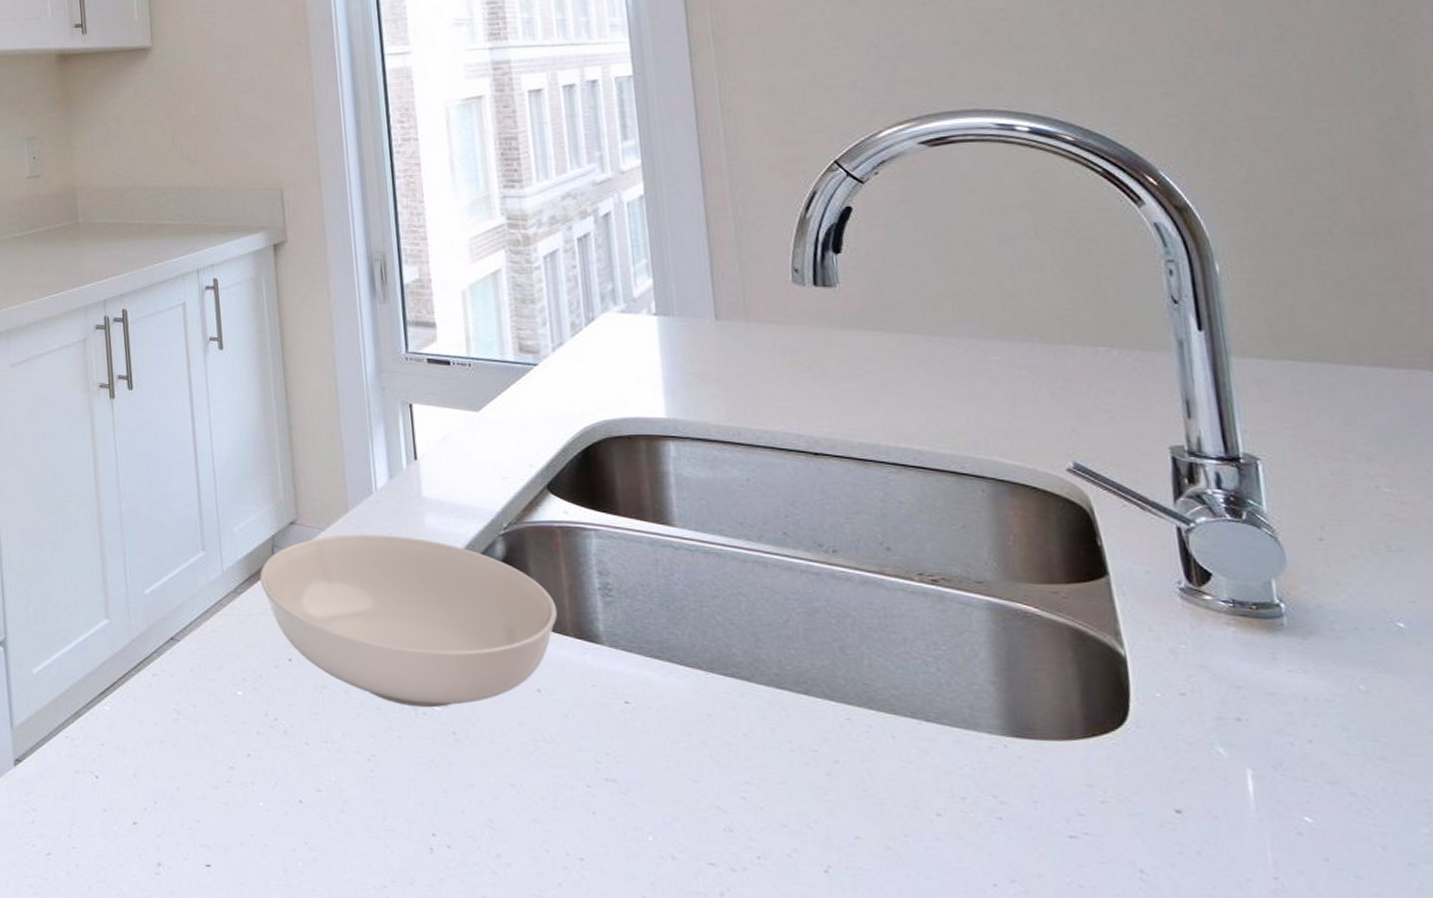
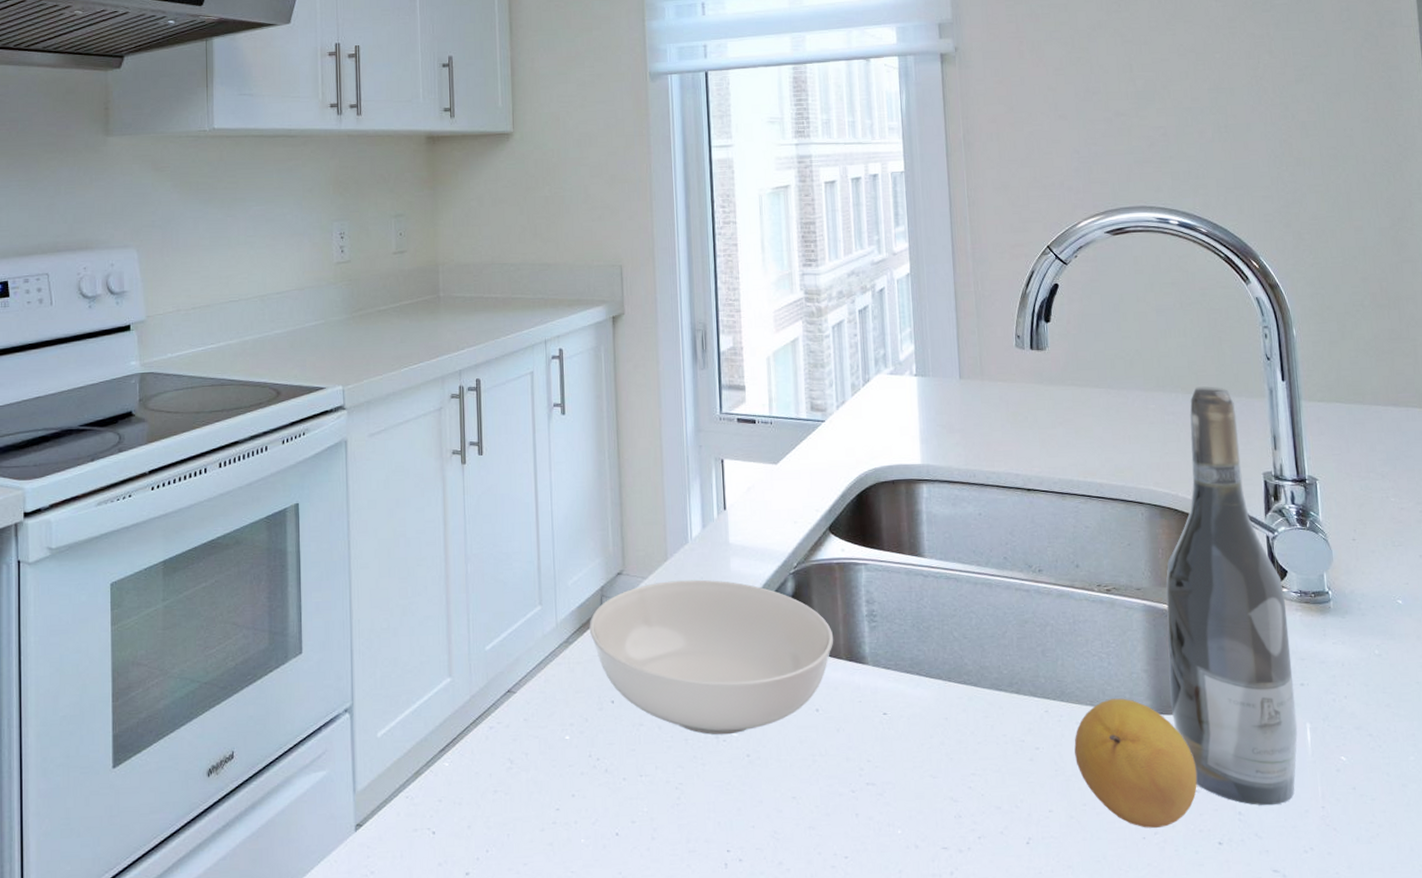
fruit: none [889,712,1075,876] -> present [1074,698,1198,828]
wine bottle: none [1020,335,1233,868] -> present [1166,386,1298,806]

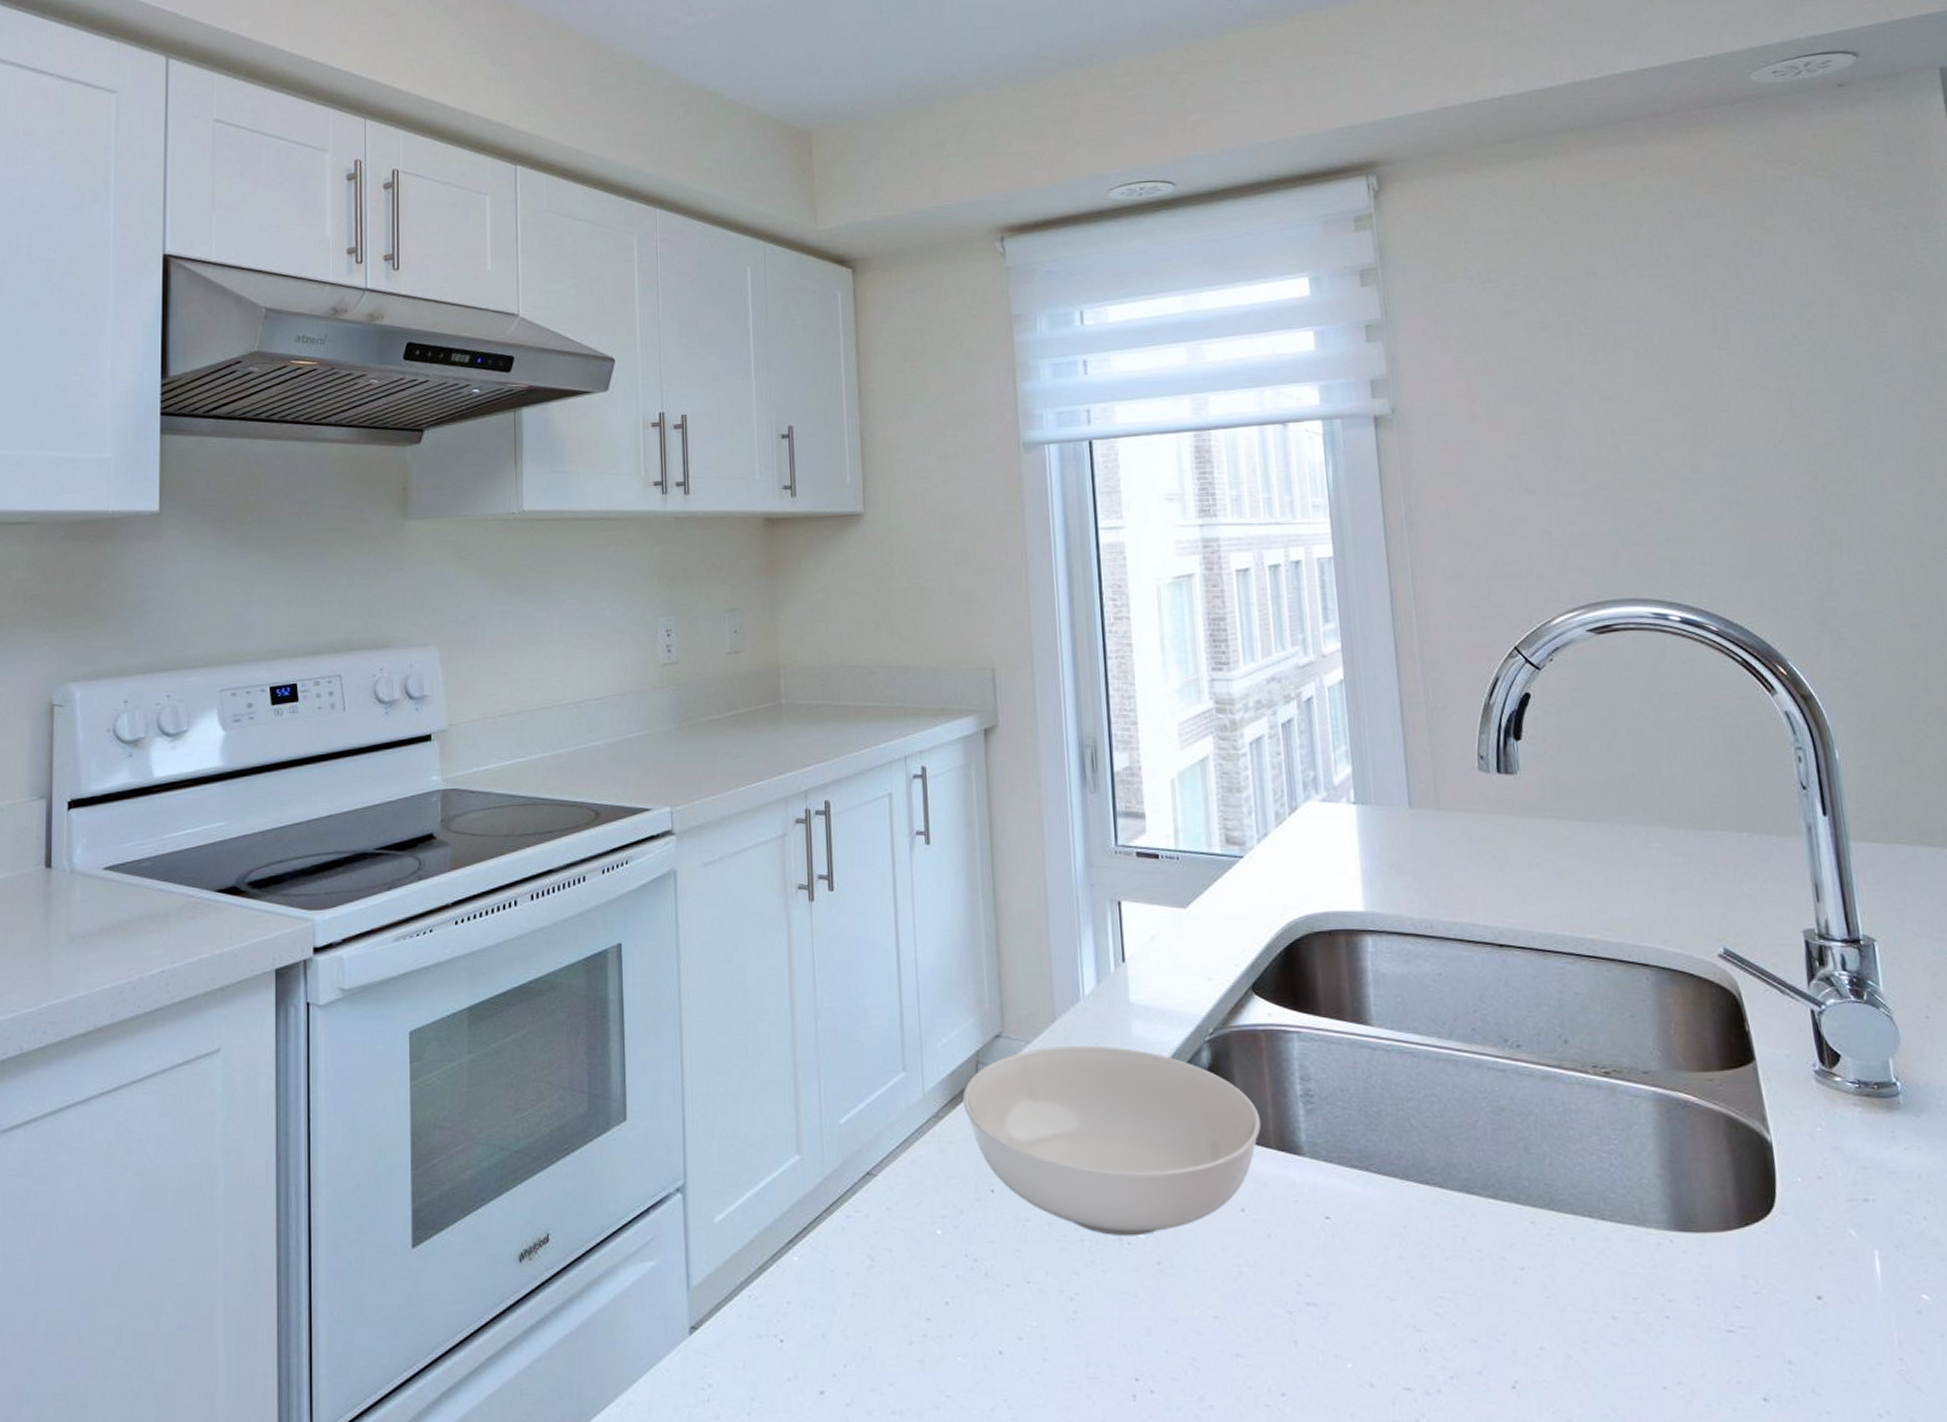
fruit: present [1074,698,1198,828] -> none [1569,1209,1732,1376]
wine bottle: present [1166,386,1298,806] -> none [1681,821,1863,1354]

